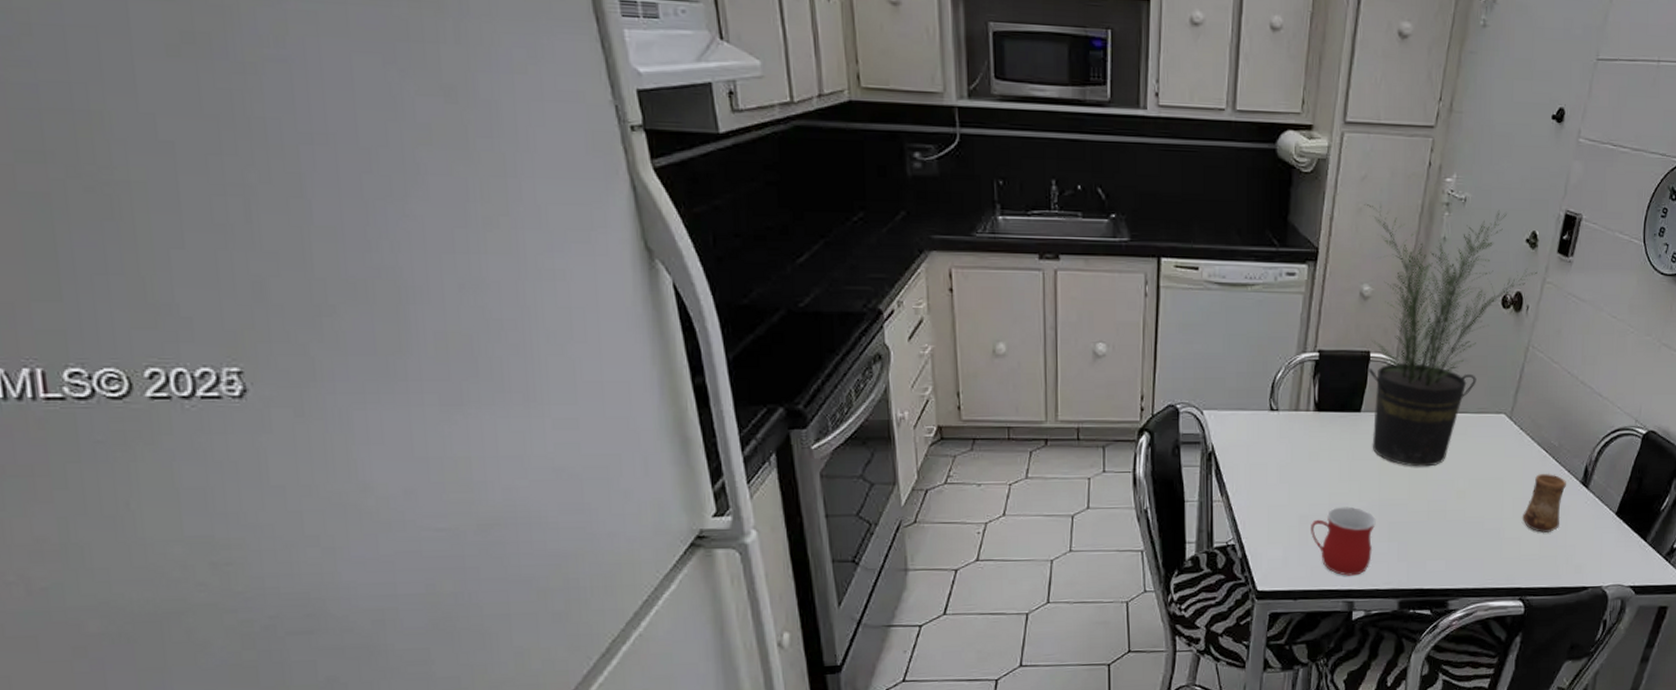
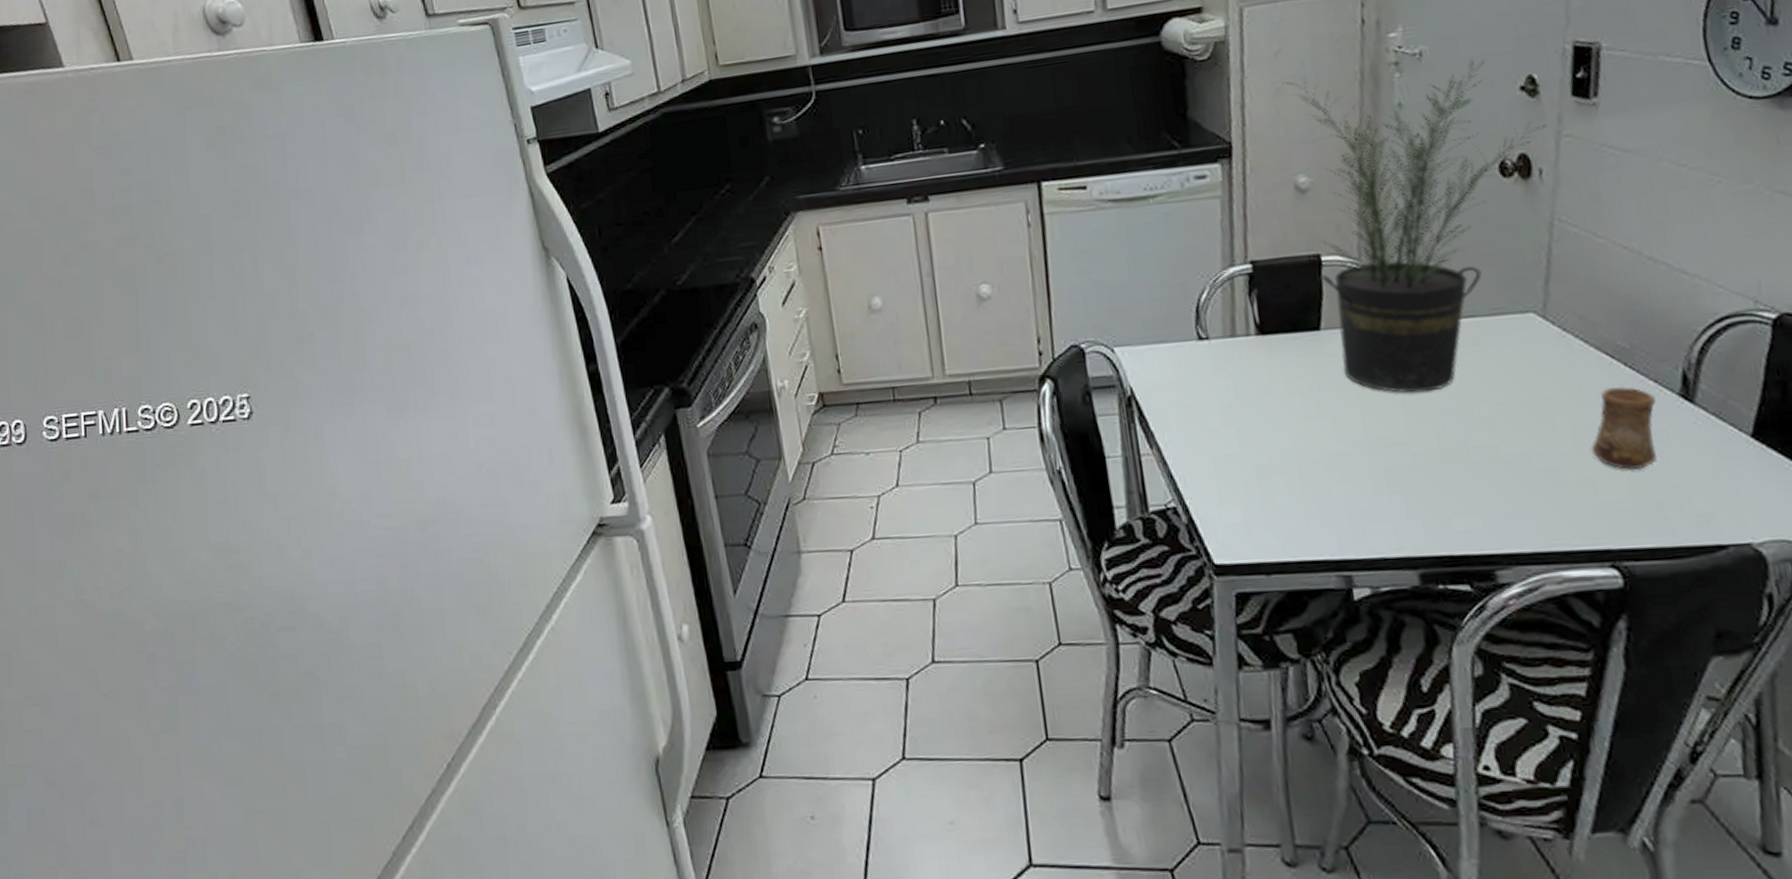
mug: present [1311,506,1376,576] -> none [1274,450,1369,542]

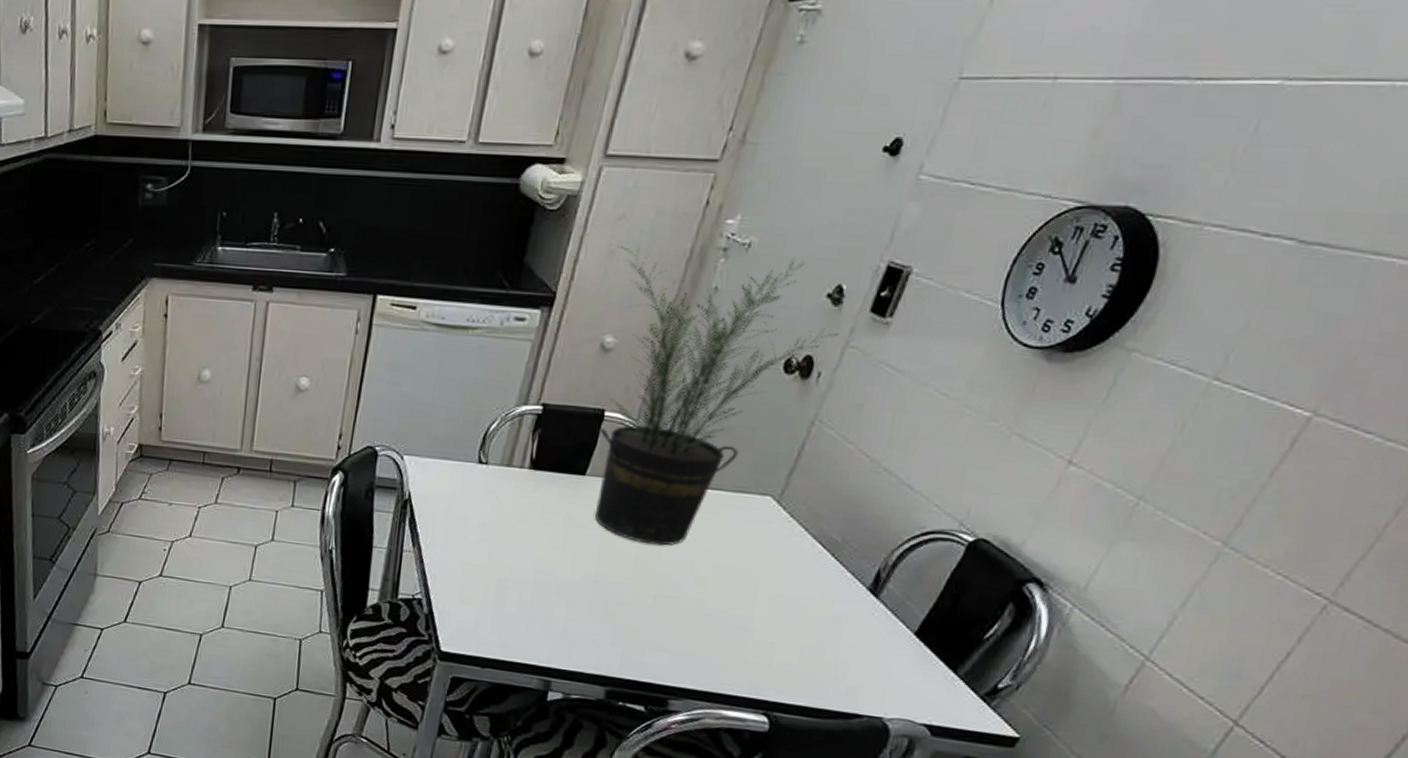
cup: present [1590,386,1656,471] -> none [779,572,847,643]

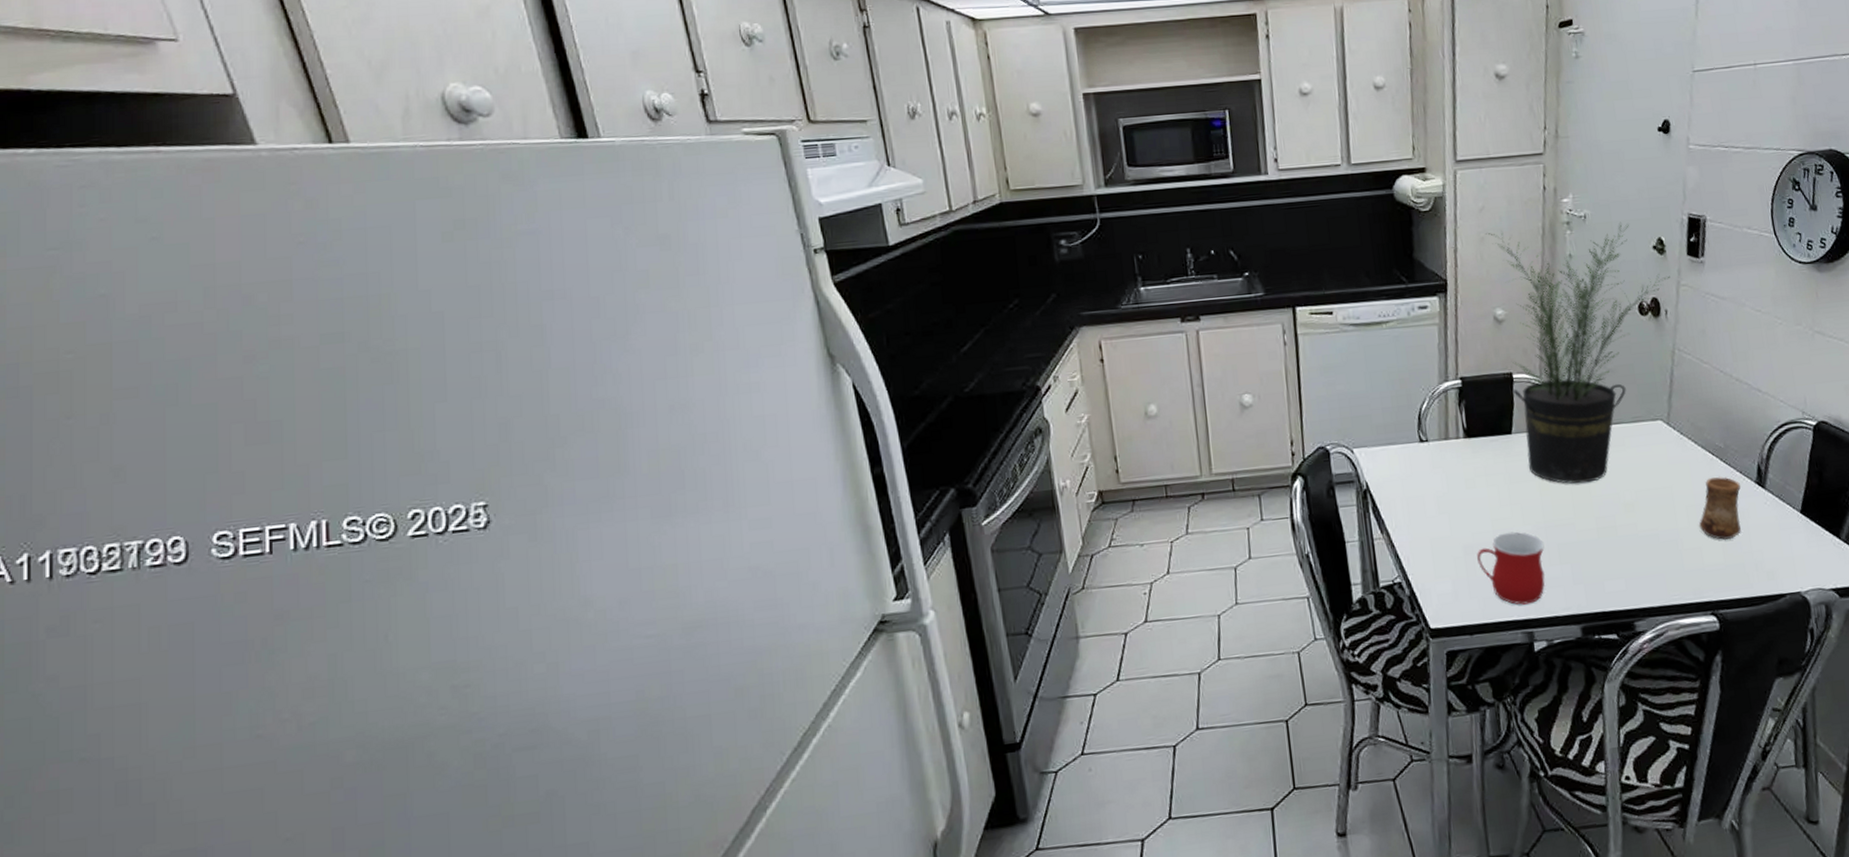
mug: none [509,575,589,653] -> present [1477,531,1546,605]
cup: none [779,572,847,643] -> present [1698,476,1741,541]

